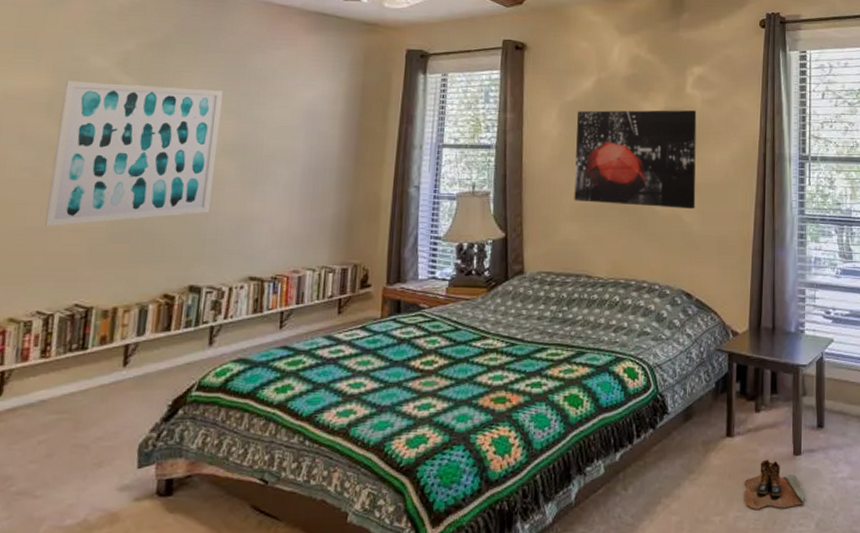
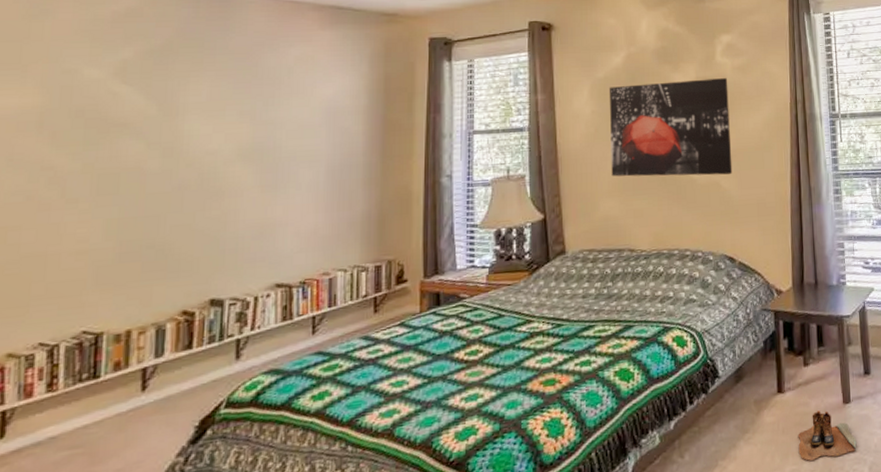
wall art: present [45,80,223,227] -> none [43,93,234,253]

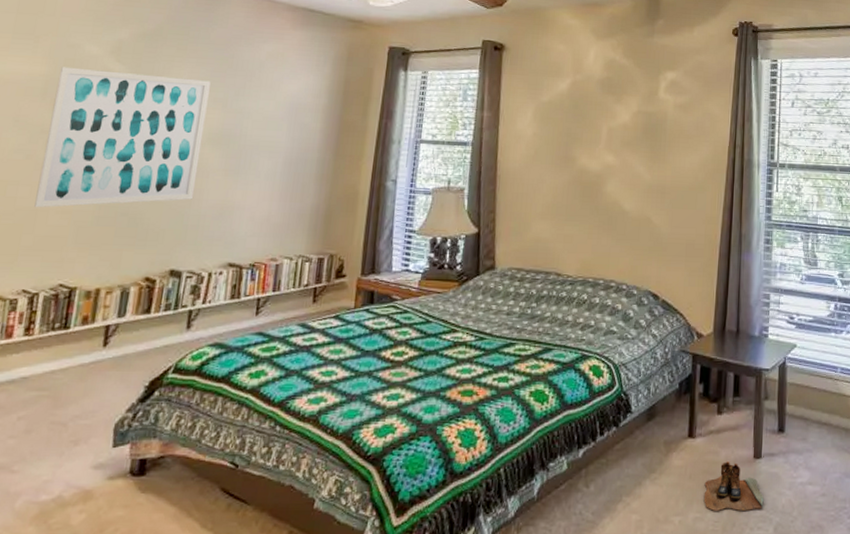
wall art: none [43,93,234,253] -> present [34,67,211,208]
wall art: present [609,78,733,177] -> none [546,111,669,211]

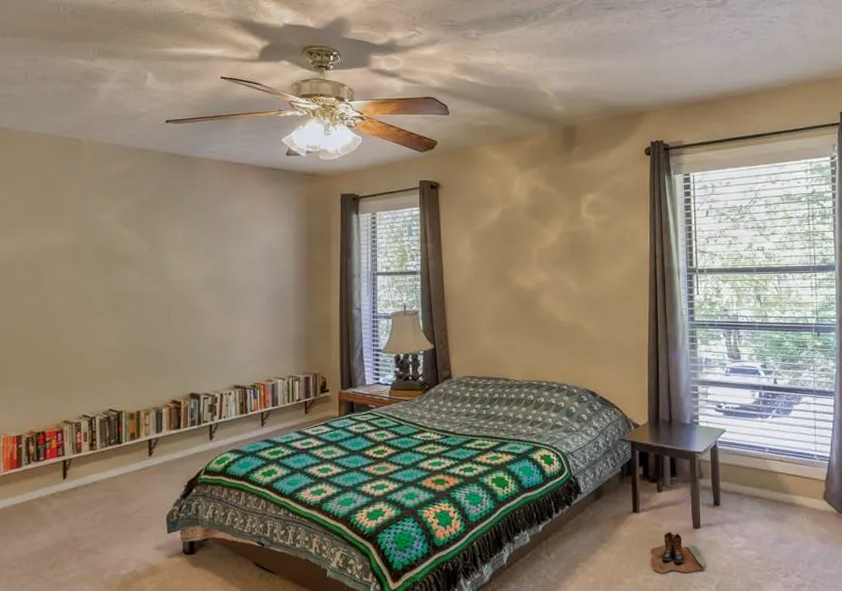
wall art: present [34,67,211,208] -> none [81,235,200,350]

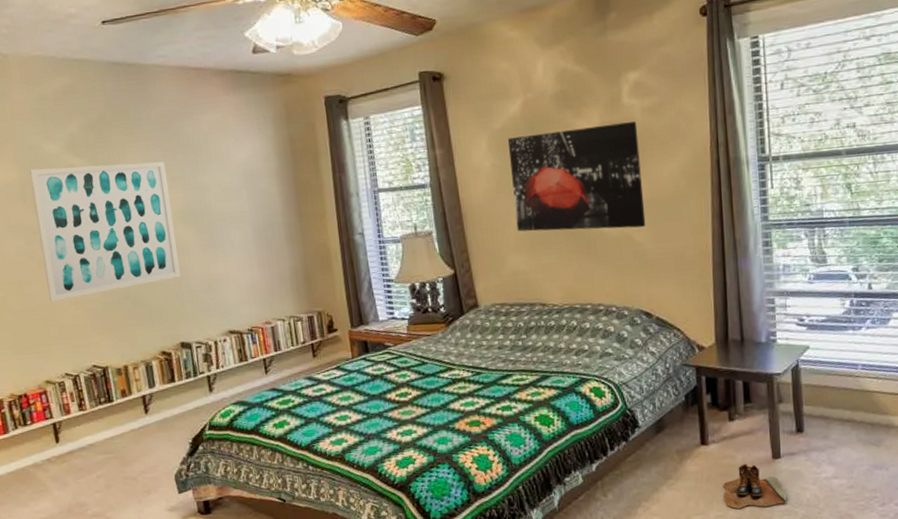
wall art: none [81,235,200,350] -> present [29,161,182,302]
wall art: none [487,233,595,319] -> present [507,122,646,232]

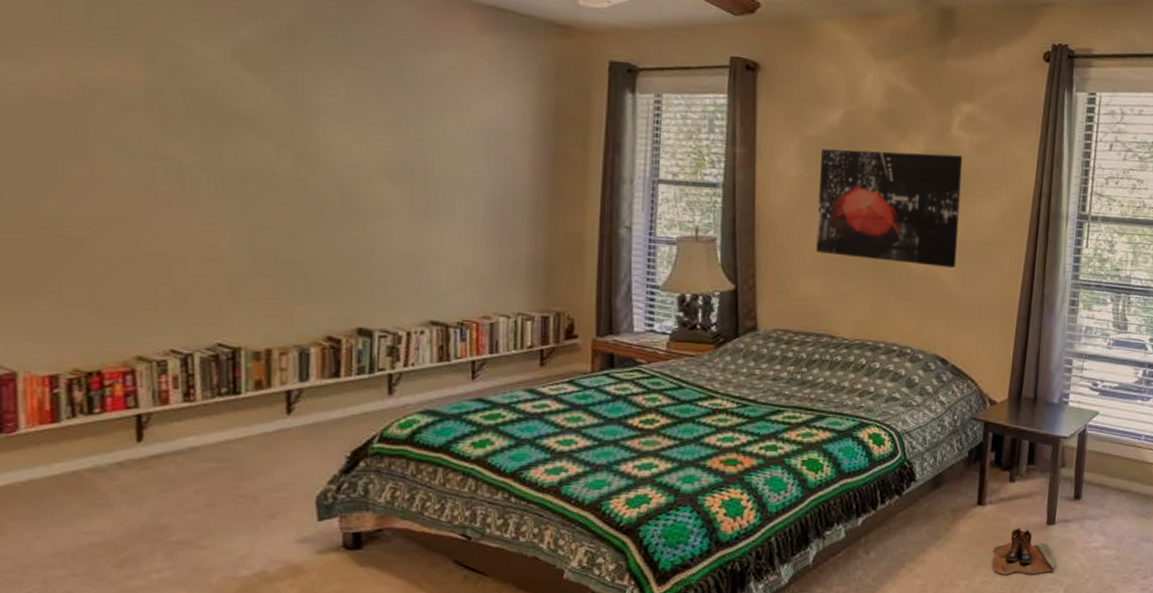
wall art: present [29,161,182,302] -> none [165,74,376,254]

